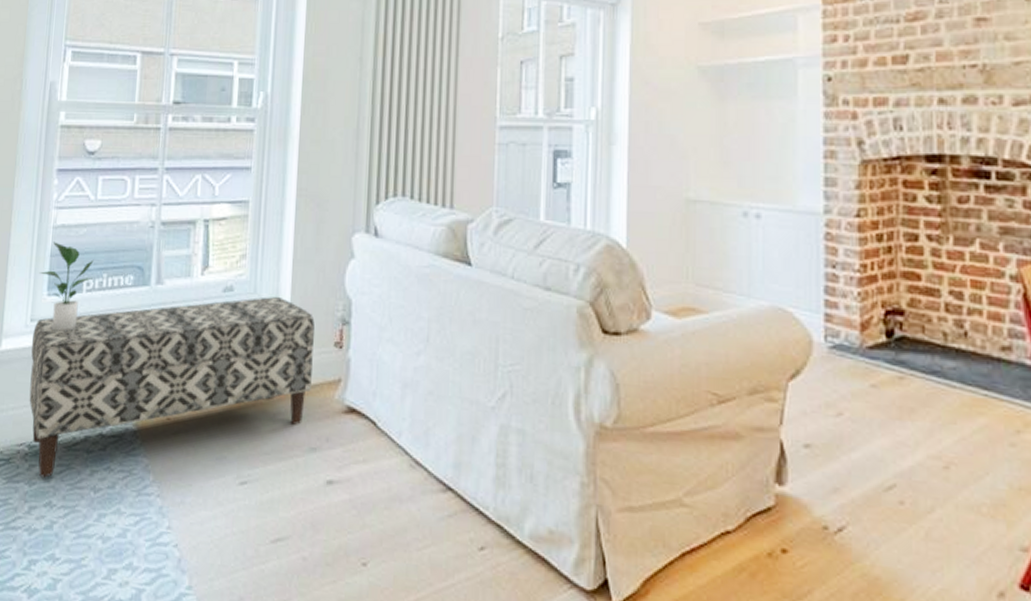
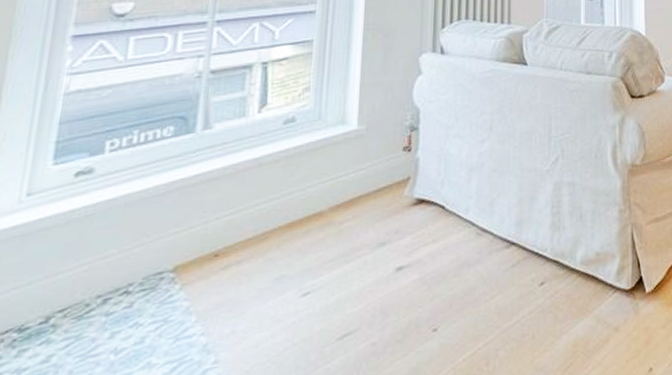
bench: present [29,296,315,478] -> none [21,118,384,360]
potted plant: present [39,242,94,332] -> none [42,108,121,200]

